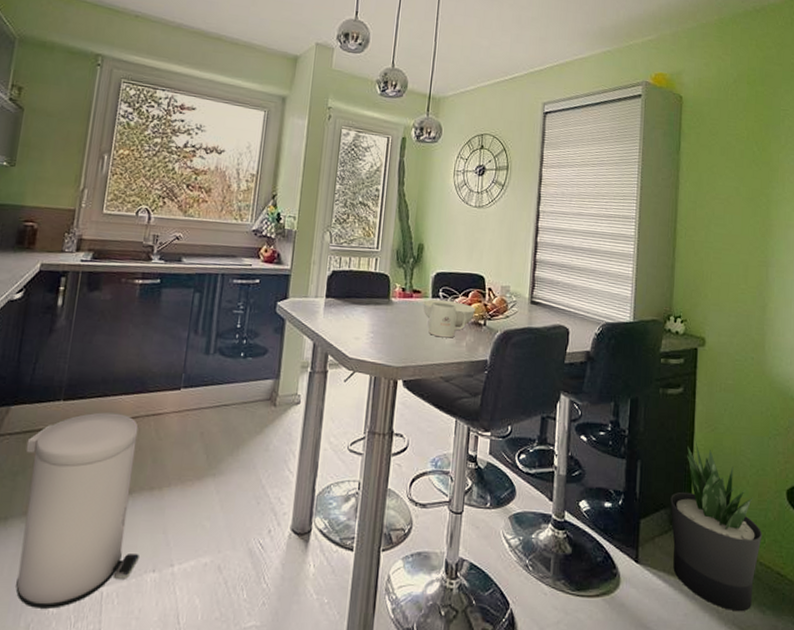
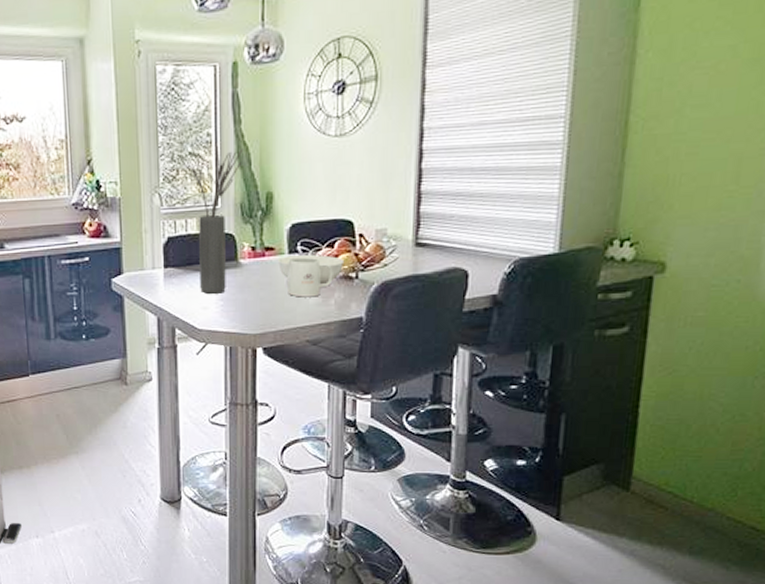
vase: none [355,200,404,326] -> present [192,147,244,294]
planter: present [670,438,762,612] -> none [605,385,734,568]

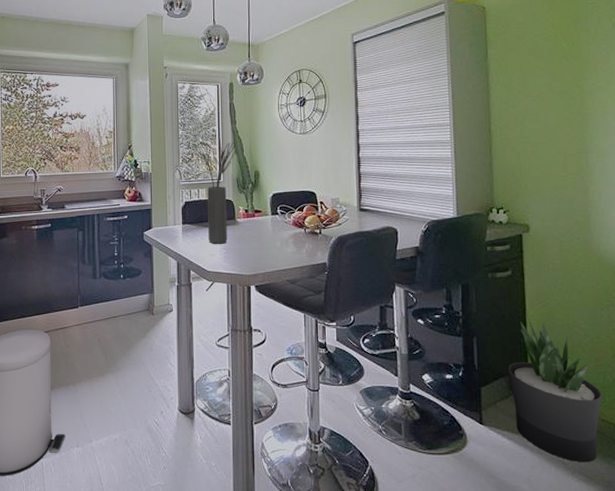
bowl: present [278,255,345,285] -> none [264,216,311,238]
mug: present [288,257,333,298] -> none [271,217,304,247]
planter: none [605,385,734,568] -> present [508,314,602,463]

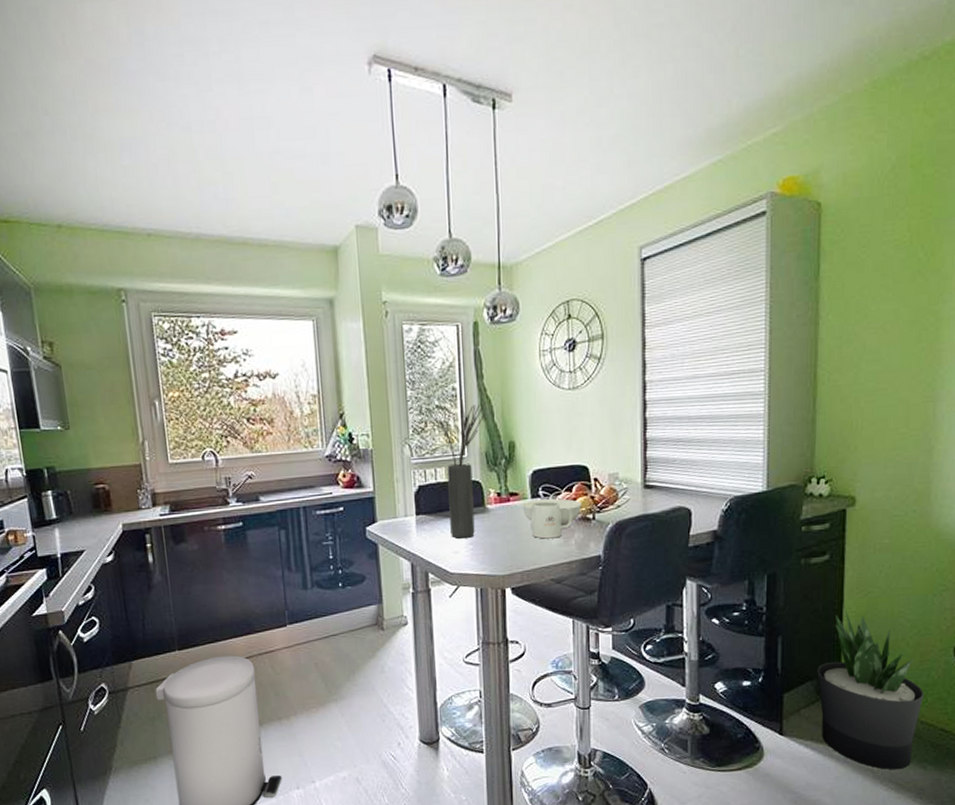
bowl: none [264,216,311,238] -> present [522,498,582,527]
mug: none [271,217,304,247] -> present [531,501,573,539]

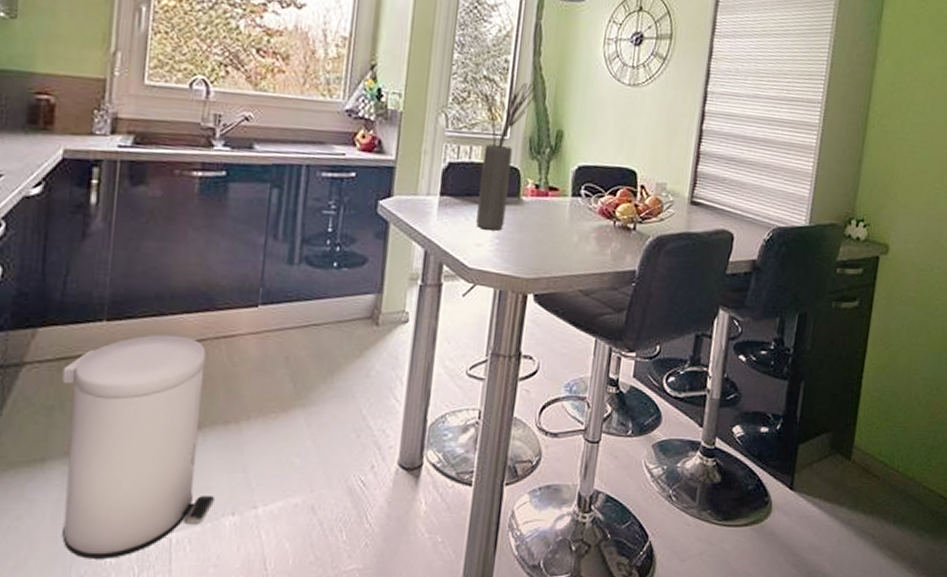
bowl: present [522,498,582,527] -> none [560,198,625,233]
mug: present [531,501,573,539] -> none [566,201,613,245]
planter: present [817,606,924,770] -> none [830,357,929,536]

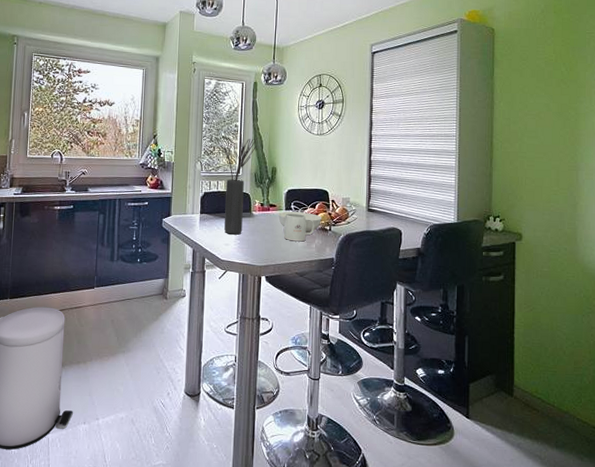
bowl: none [560,198,625,233] -> present [278,211,322,234]
mug: none [566,201,613,245] -> present [284,213,315,242]

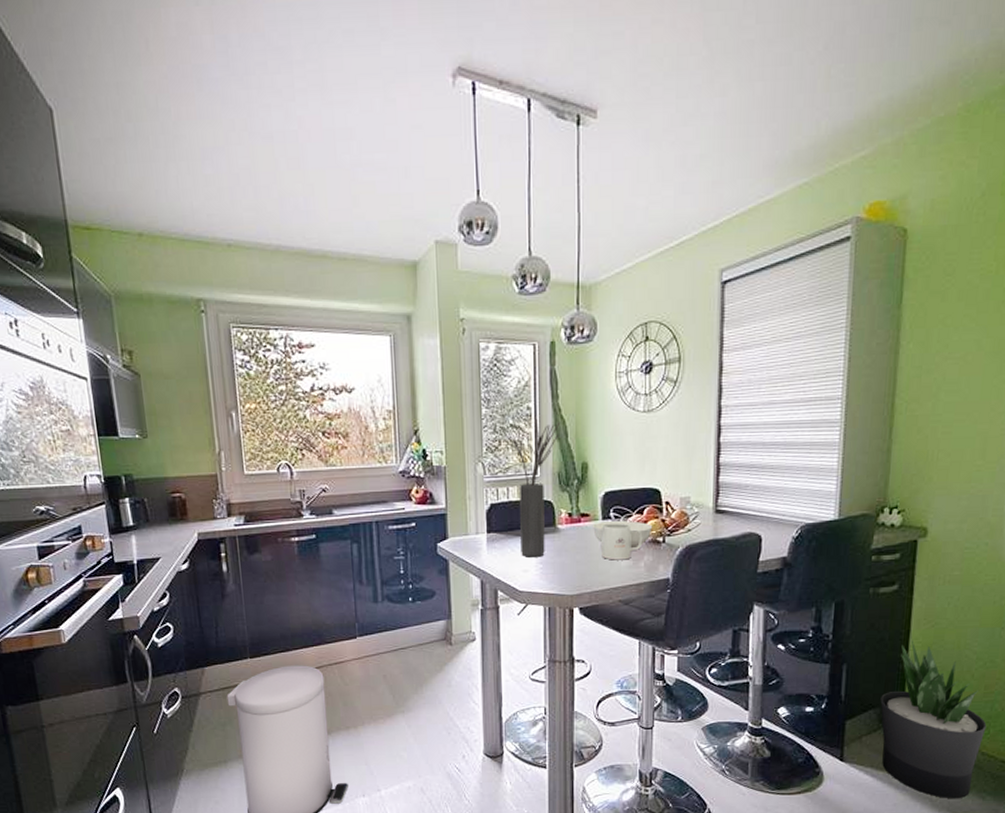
planter: none [495,317,579,458] -> present [880,636,987,799]

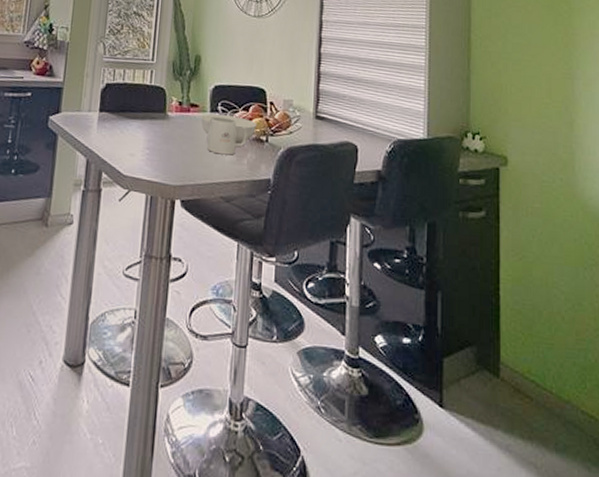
vase: present [513,419,561,557] -> none [130,10,180,142]
planter: present [880,636,987,799] -> none [476,268,583,468]

